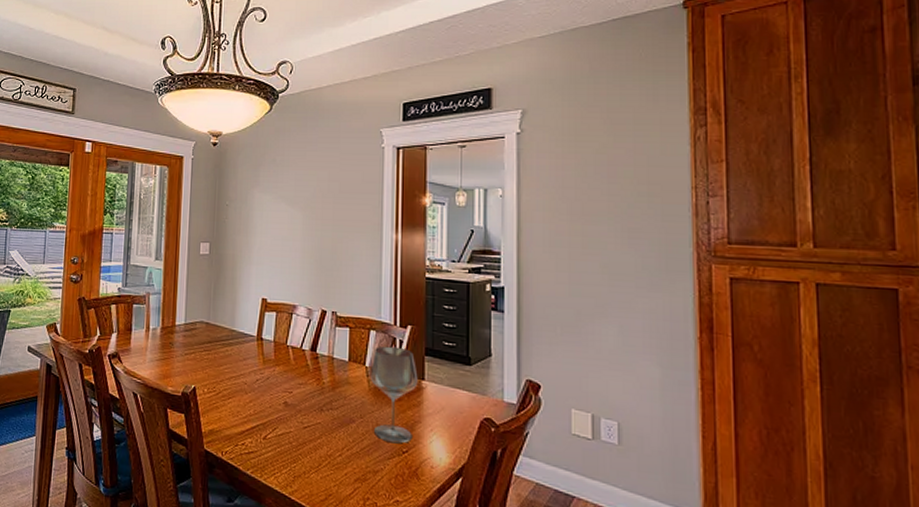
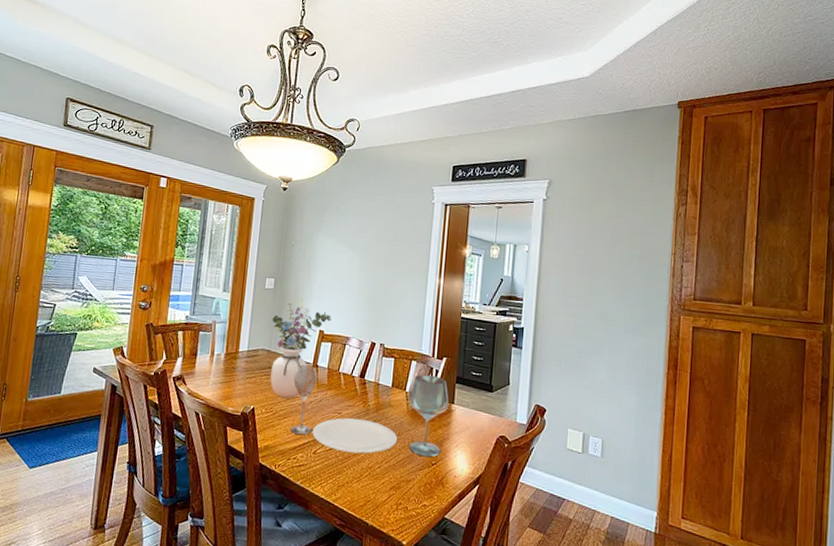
bouquet: none [209,263,274,377] -> present [270,298,331,399]
wineglass: none [236,338,263,418] -> present [290,364,318,435]
plate: none [261,397,360,440] -> present [312,417,398,454]

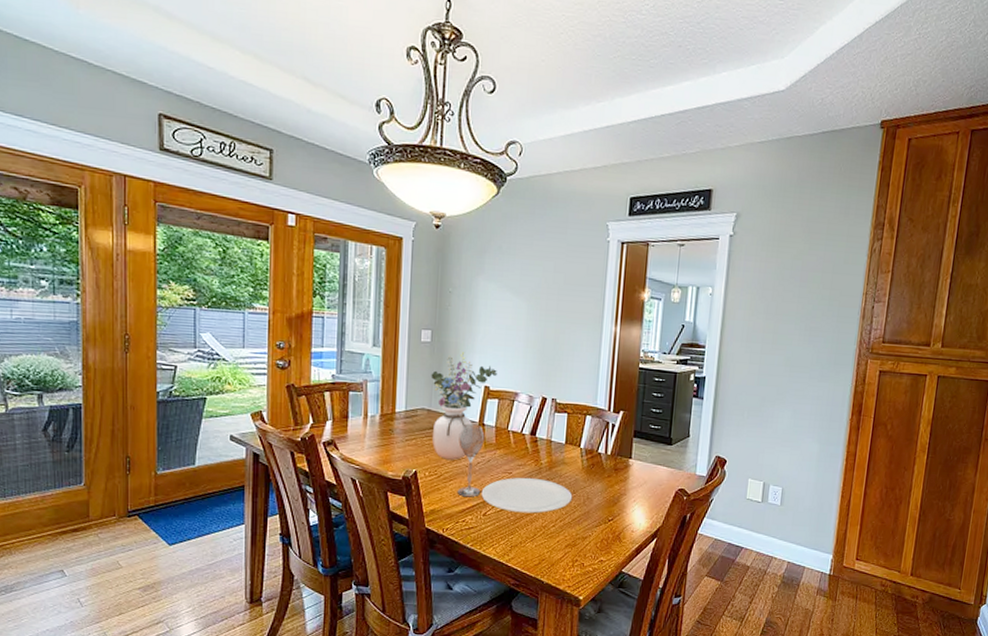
wine glass: present [409,374,449,458] -> none [584,429,626,514]

